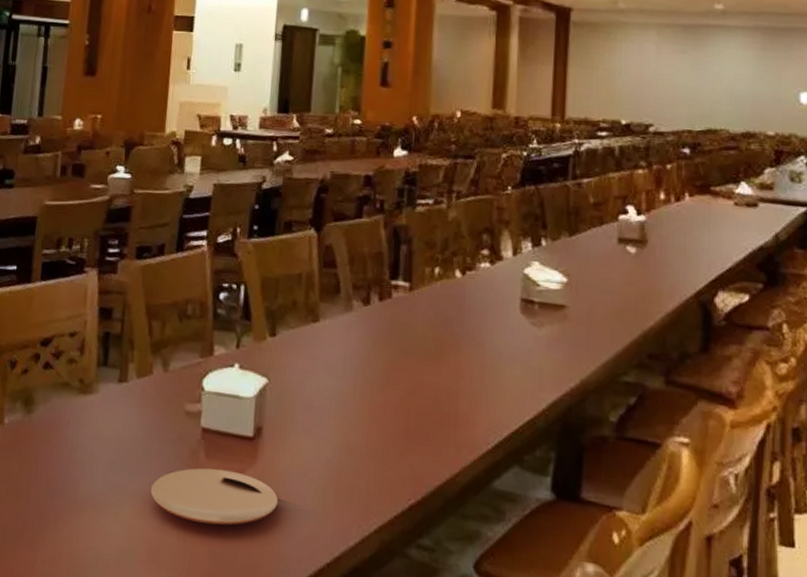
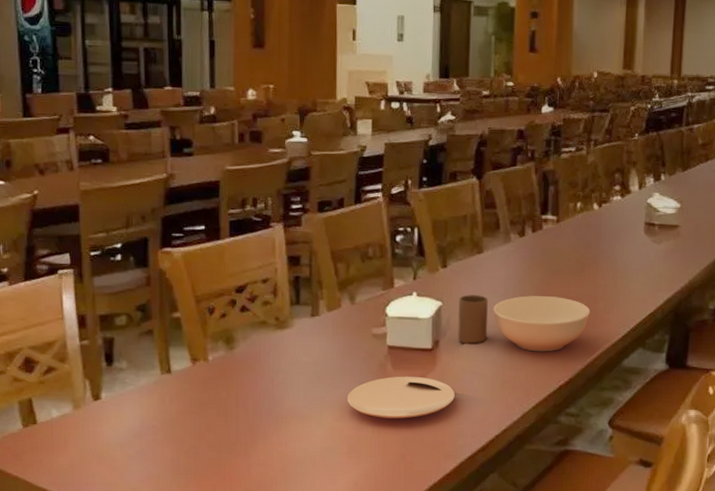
cup: none [284,372,323,439] -> present [457,295,488,346]
bowl: none [328,380,451,458] -> present [493,296,591,352]

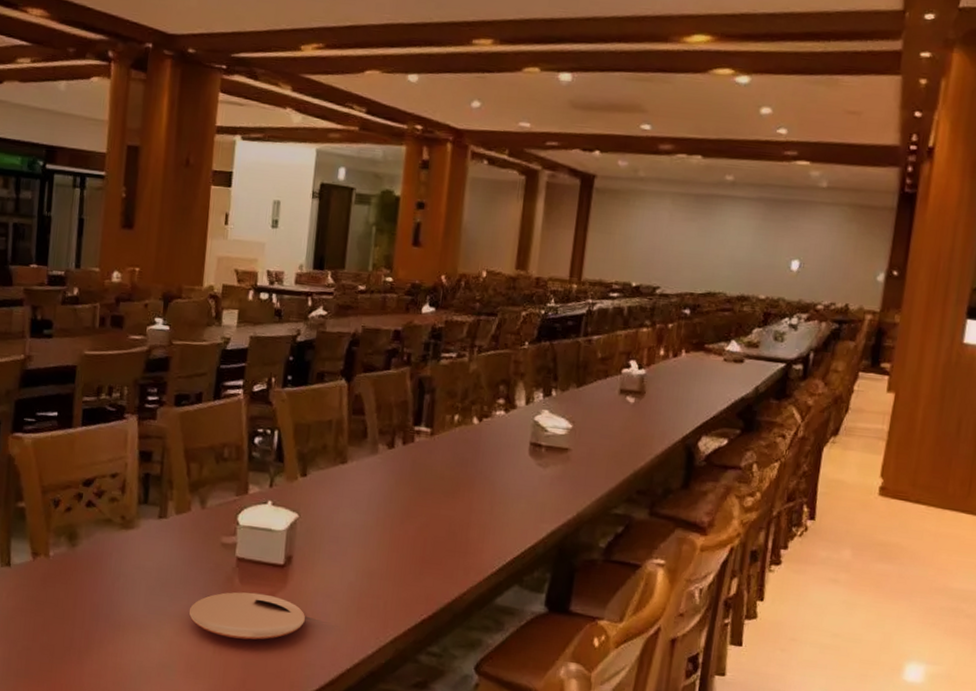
cup: present [457,295,488,346] -> none [313,508,349,566]
bowl: present [493,296,591,352] -> none [353,514,462,580]

